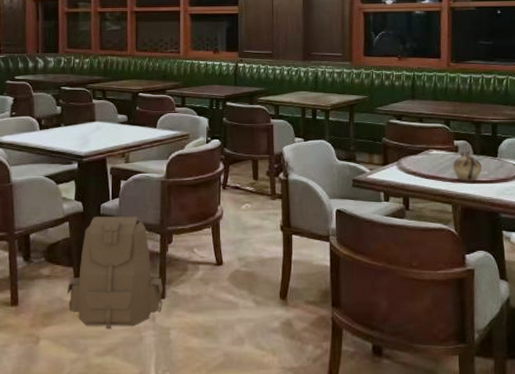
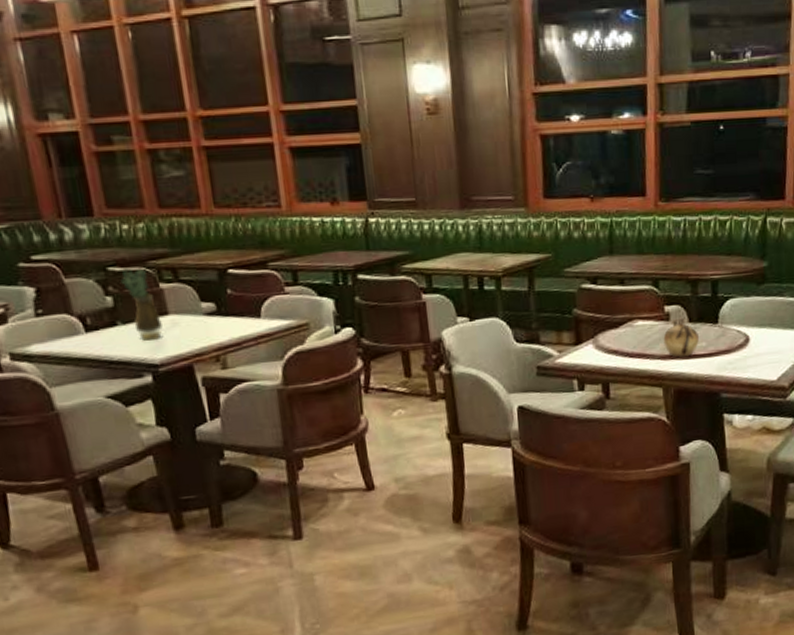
backpack: present [67,216,163,328] -> none [165,439,301,584]
vase: none [68,87,90,138] -> present [120,266,163,341]

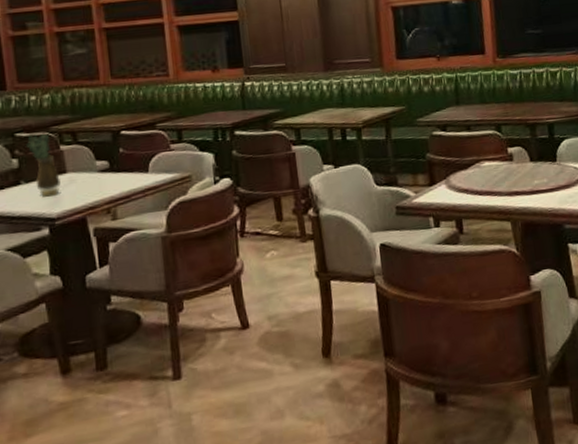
teapot: present [663,317,700,358] -> none [508,157,542,194]

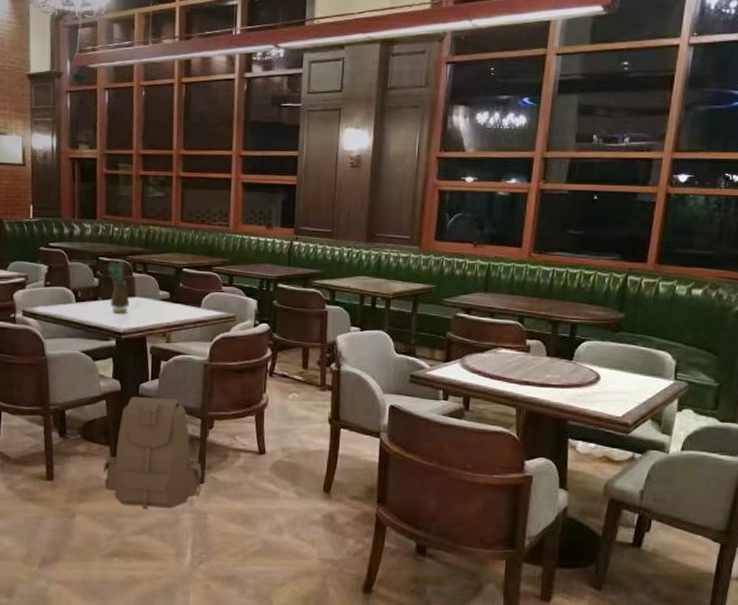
backpack: none [52,284,180,427] -> present [104,397,202,509]

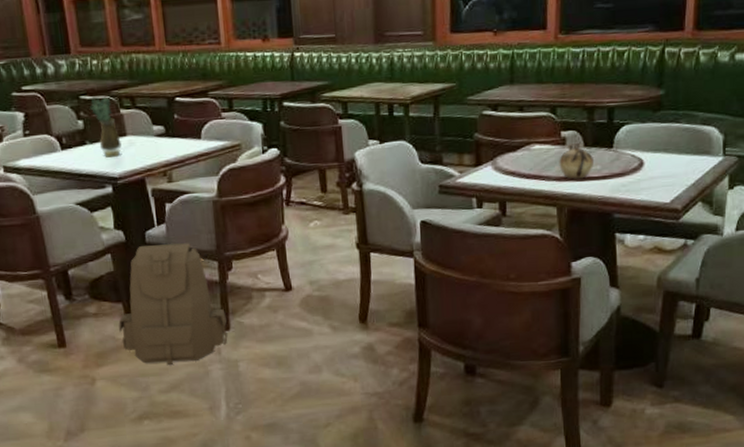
teapot: none [522,351,555,385] -> present [559,142,595,180]

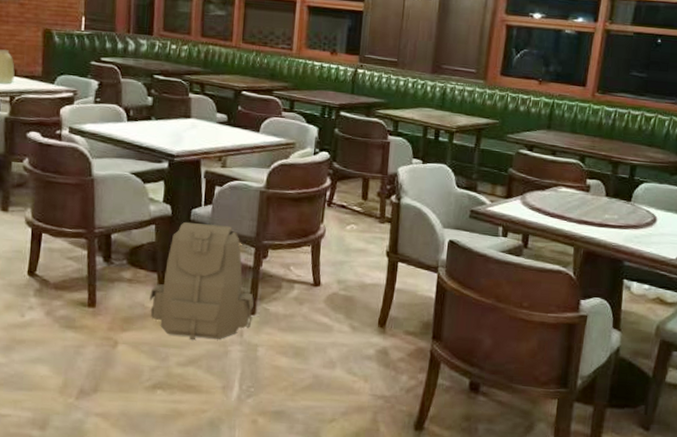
vase: present [90,95,122,157] -> none [161,76,185,136]
teapot: present [559,142,595,180] -> none [581,191,613,225]

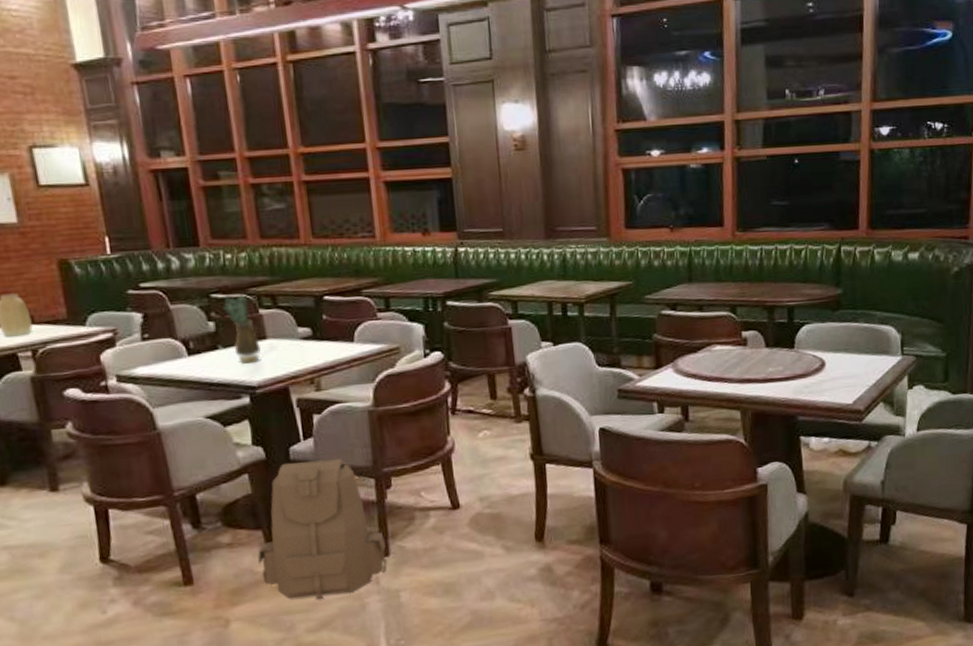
vase: none [161,76,185,136] -> present [222,293,261,364]

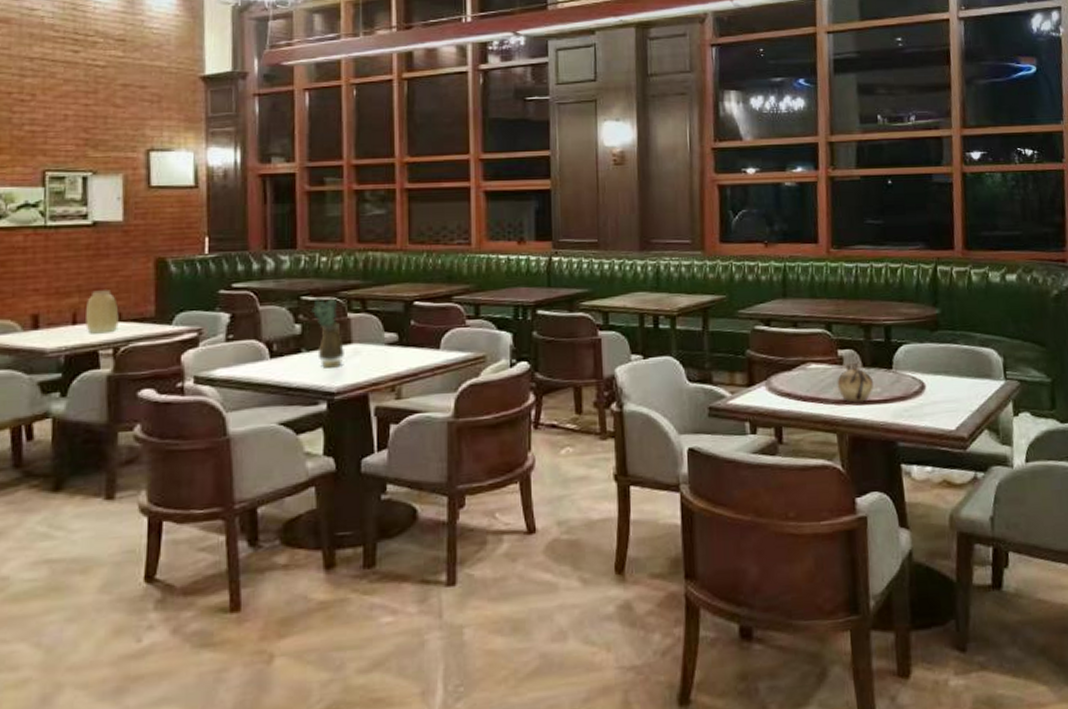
backpack: present [257,459,388,599] -> none [314,473,453,633]
teapot: none [741,343,777,382] -> present [837,362,874,403]

